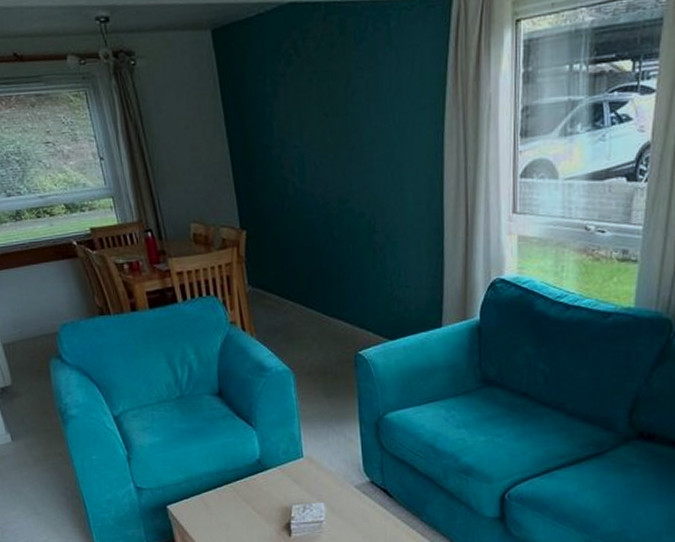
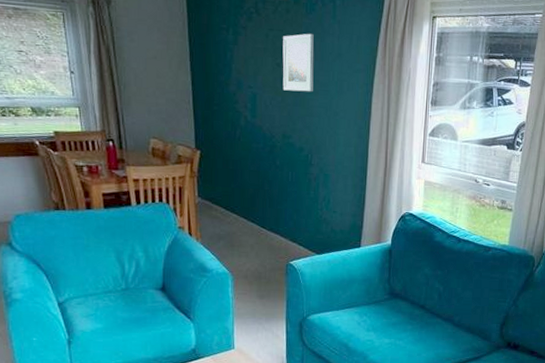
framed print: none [329,68,371,145] -> present [282,33,314,92]

